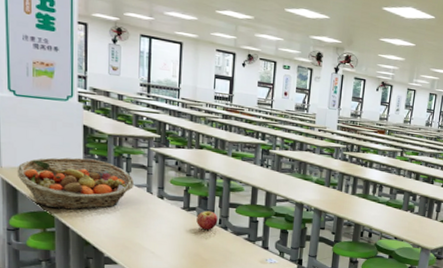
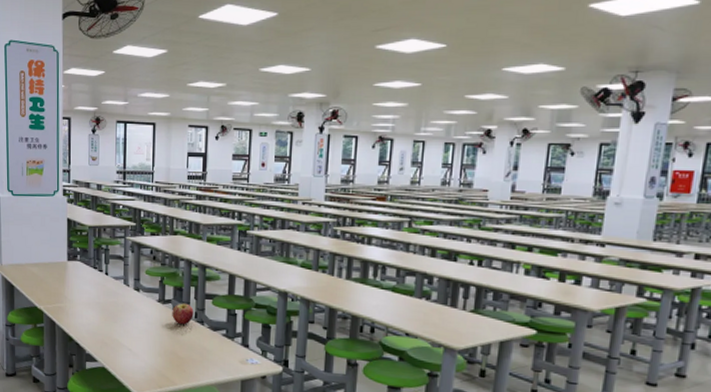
fruit basket: present [17,157,134,210] -> none [13,251,112,305]

